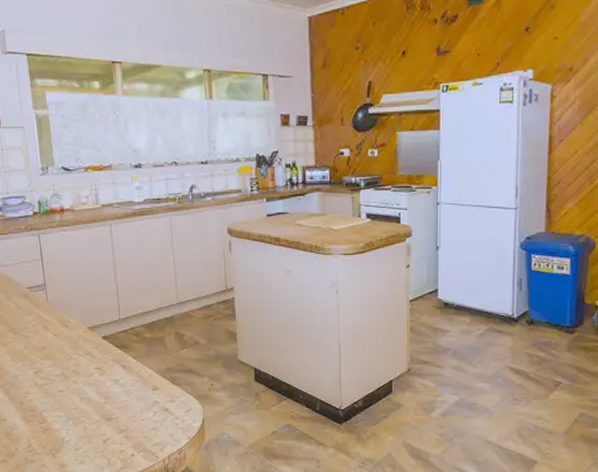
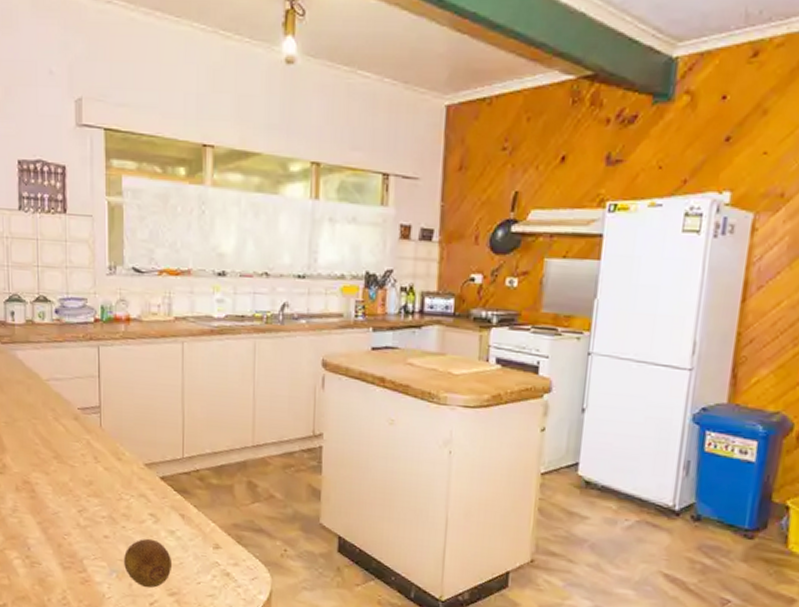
fruit: none [77,388,119,429] -> present [124,538,171,588]

